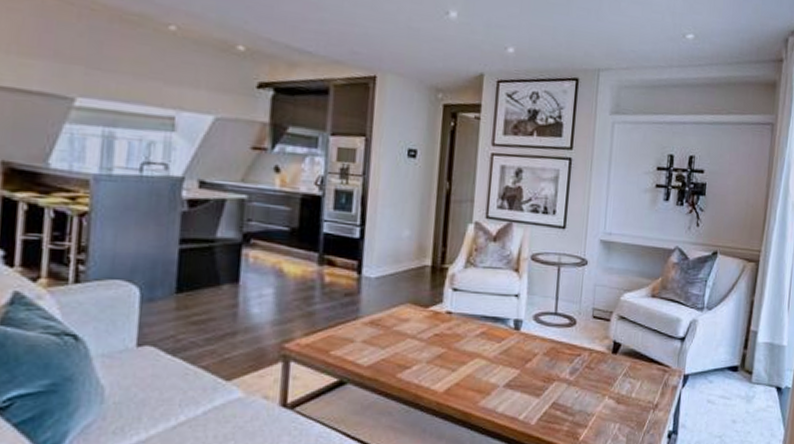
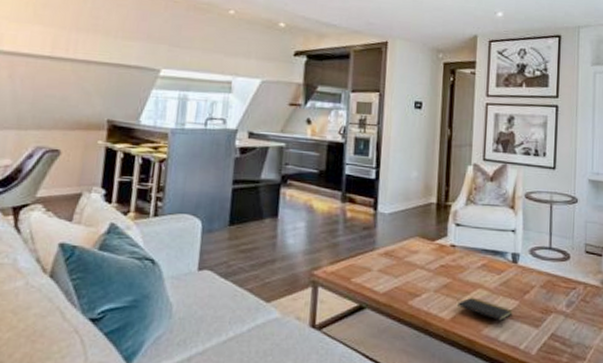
notepad: none [453,367,513,397] -> present [458,297,513,326]

